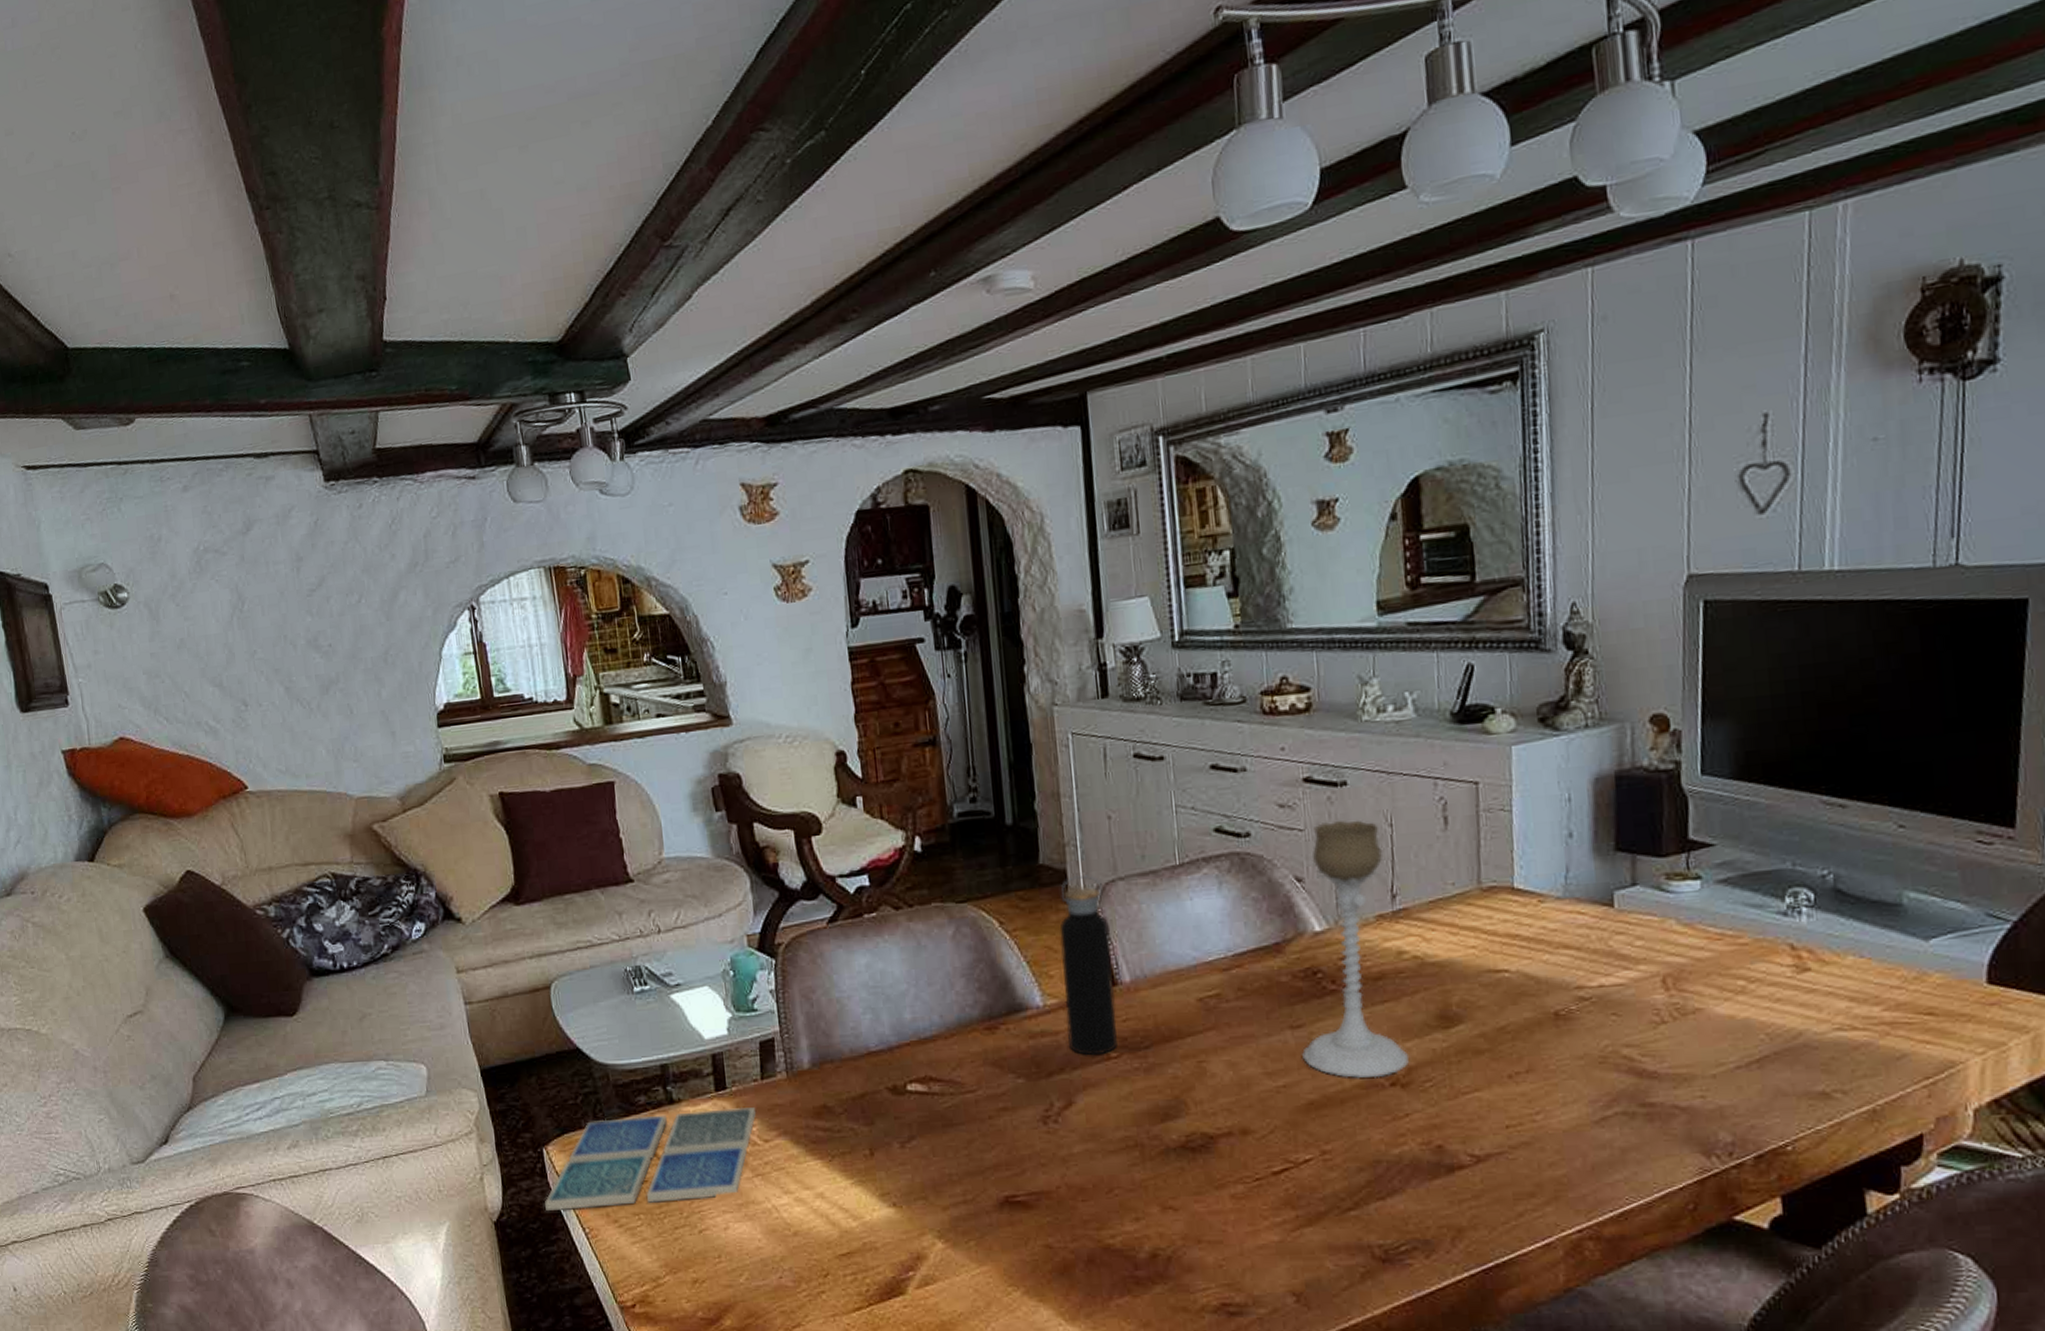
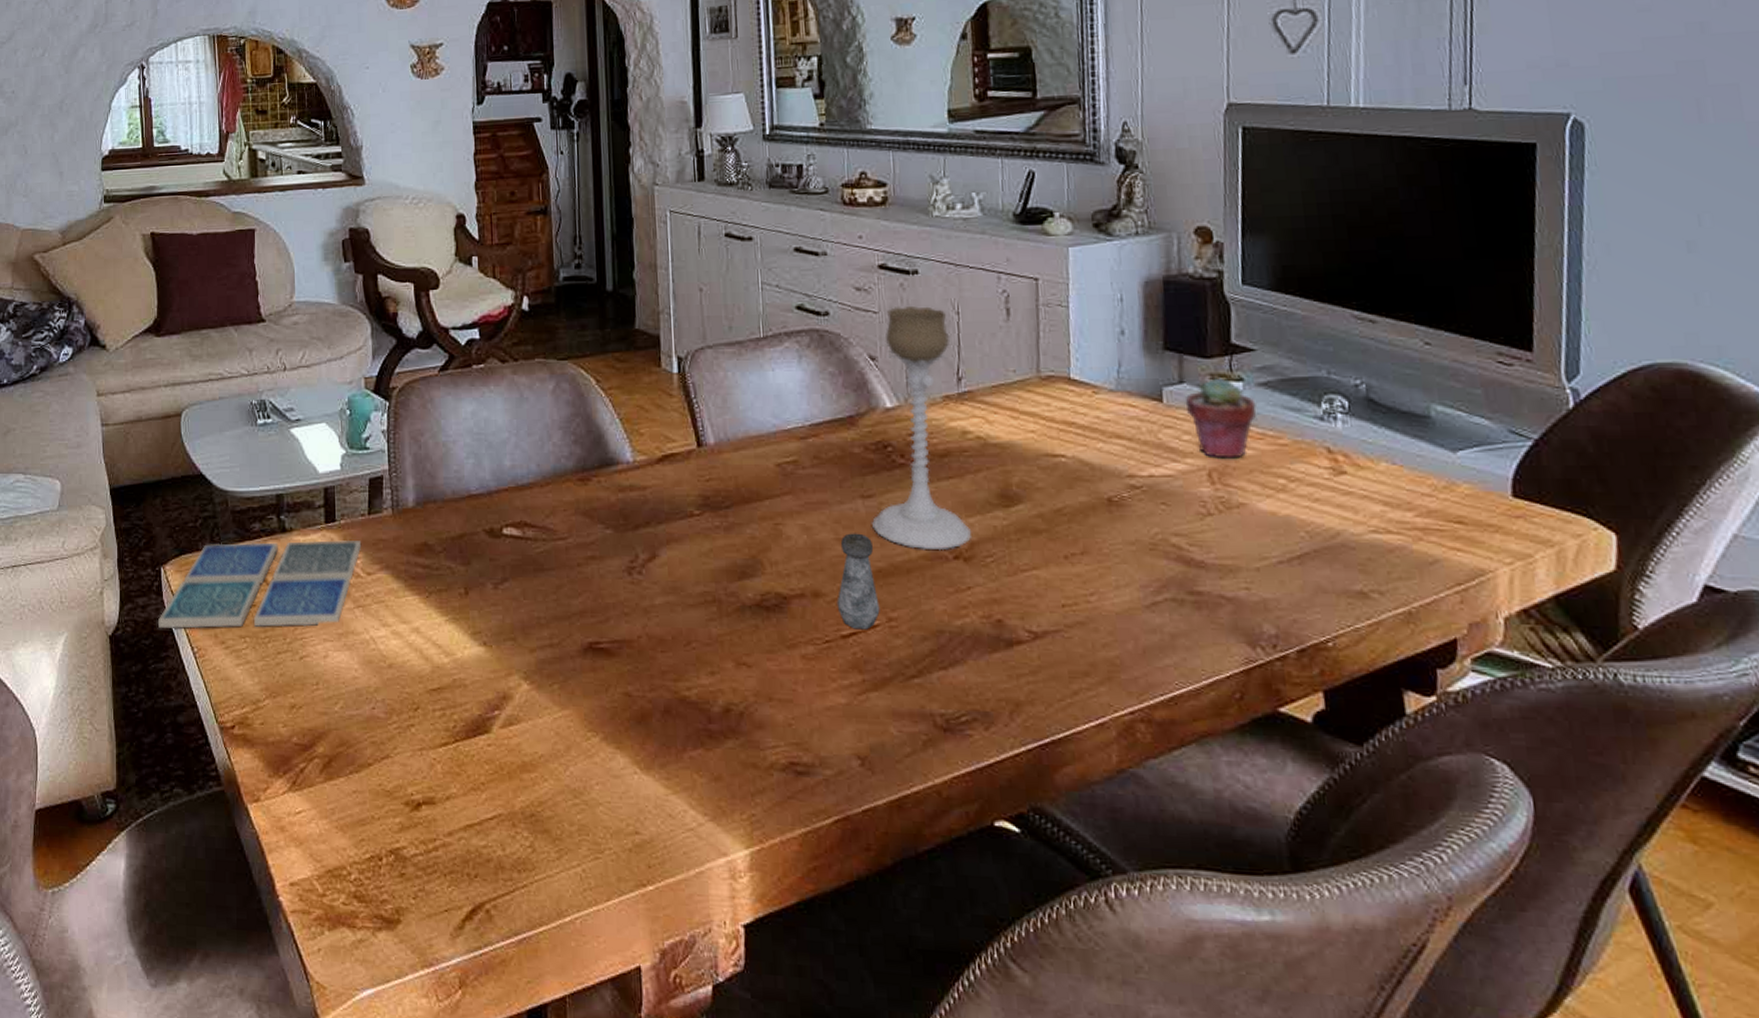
water bottle: present [1059,875,1117,1055] -> none [651,342,700,511]
salt shaker: none [1266,1065,1313,1165] -> present [836,533,880,630]
potted succulent: none [1638,877,1715,963] -> present [1185,378,1257,459]

